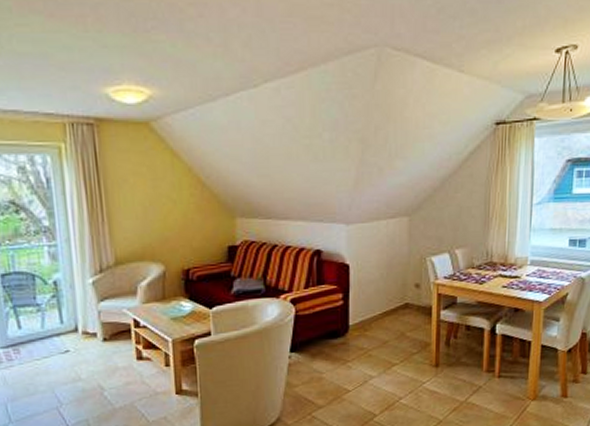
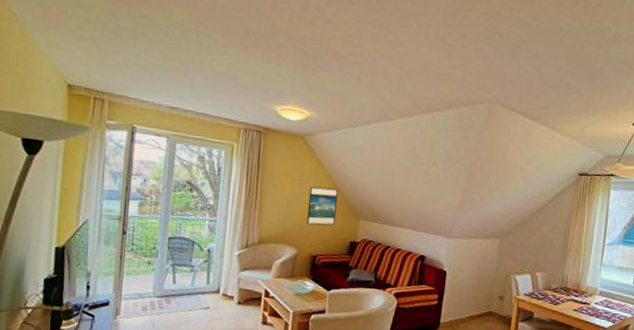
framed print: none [167,183,205,234] -> present [306,186,338,226]

